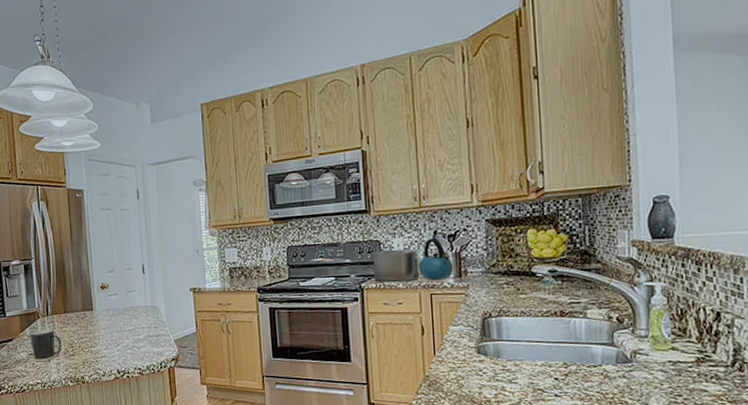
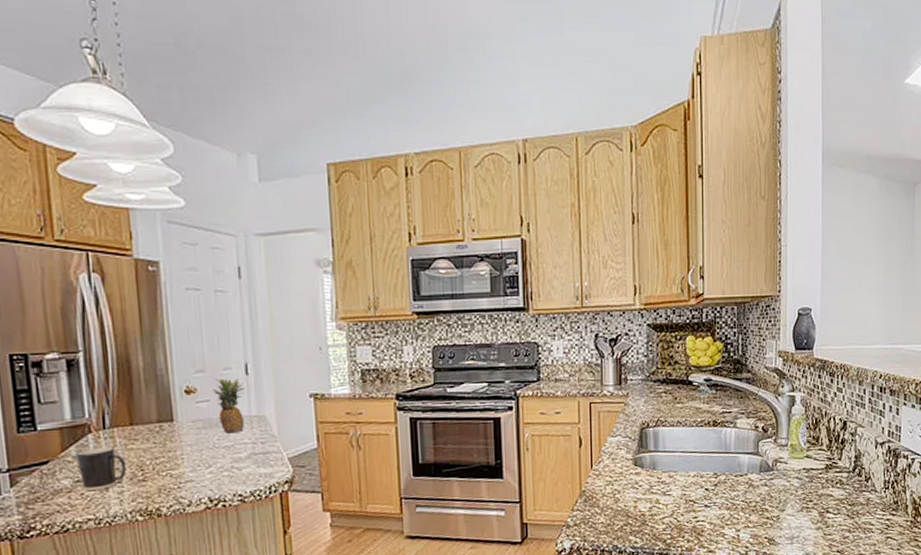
fruit: none [120,277,143,320] -> present [213,378,246,434]
toaster: present [372,249,420,283] -> none [530,353,580,390]
kettle: present [419,238,454,281] -> none [579,342,614,388]

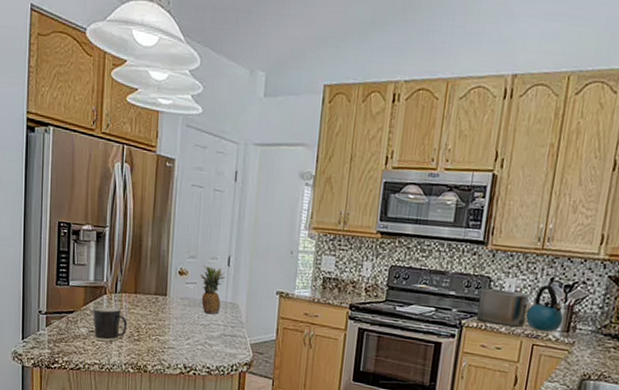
toaster: none [530,353,580,390] -> present [476,287,530,328]
kettle: none [579,342,614,388] -> present [526,285,564,333]

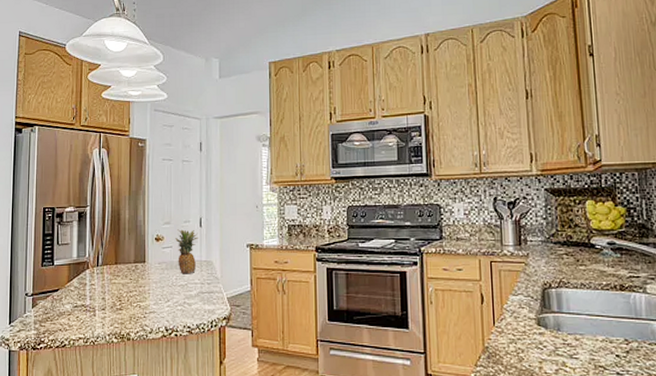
mug: present [92,307,128,342] -> none [76,280,110,315]
toaster: present [476,287,530,328] -> none [433,214,480,248]
kettle: present [526,285,564,333] -> none [479,205,513,248]

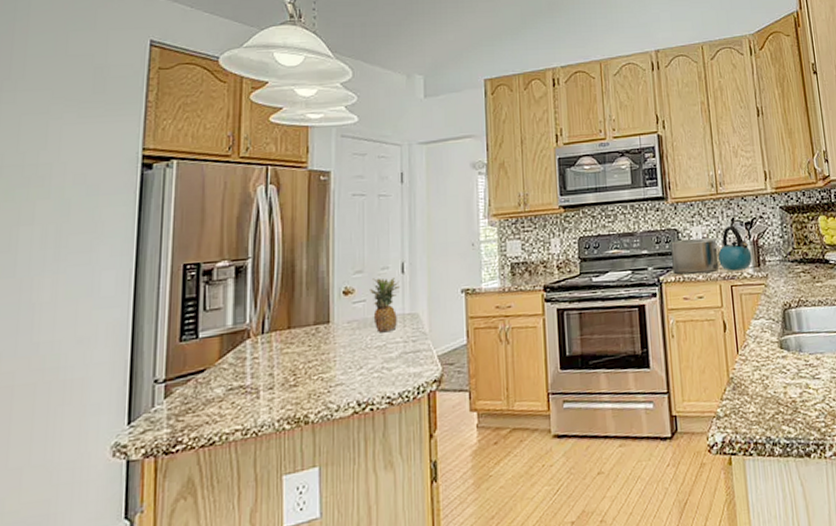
toaster: none [433,214,480,248] -> present [671,237,719,275]
kettle: none [479,205,513,248] -> present [718,226,752,272]

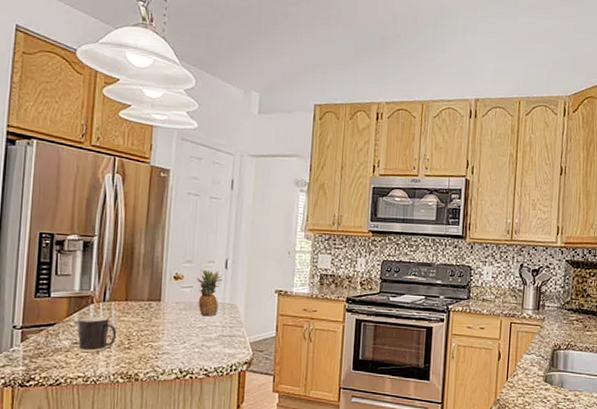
mug: none [231,351,280,400] -> present [76,316,117,353]
toaster: present [671,237,719,275] -> none [461,275,505,309]
kettle: present [718,226,752,272] -> none [503,271,534,311]

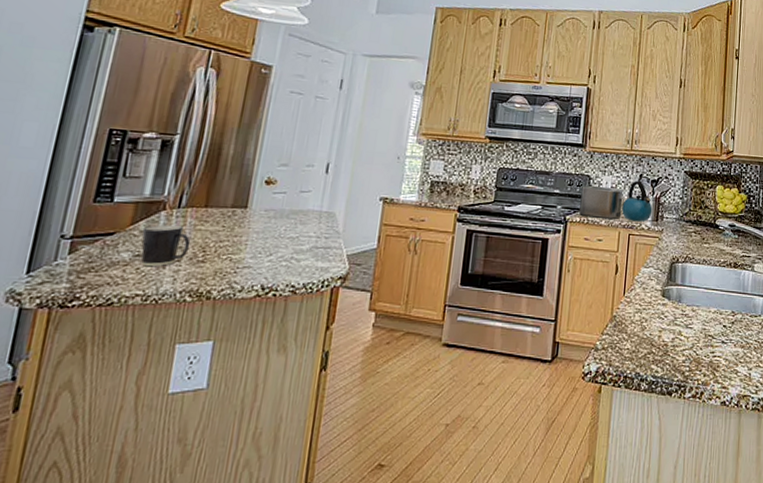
fruit: present [197,269,224,317] -> none [290,173,323,226]
toaster: none [461,275,505,309] -> present [579,185,624,220]
kettle: none [503,271,534,311] -> present [622,181,653,222]

